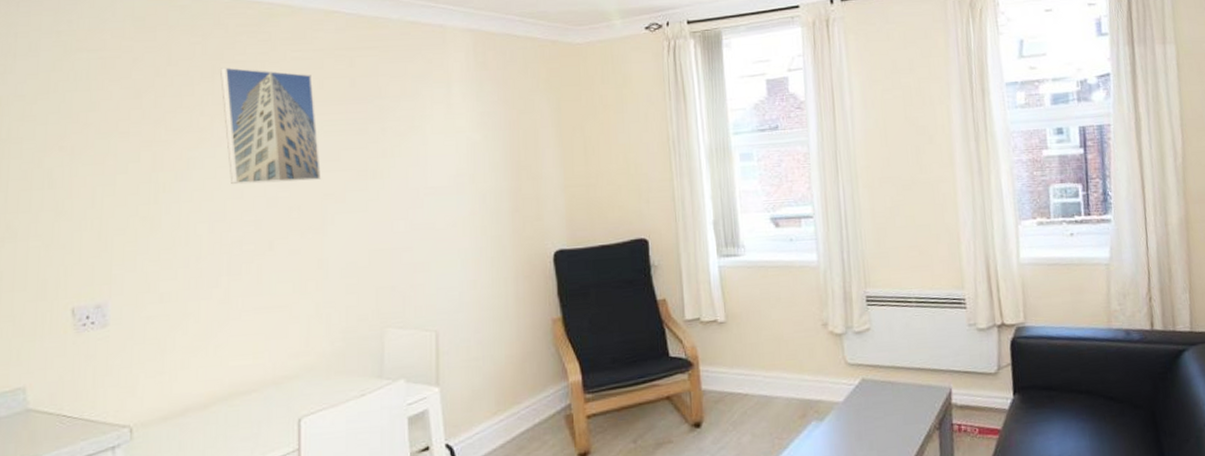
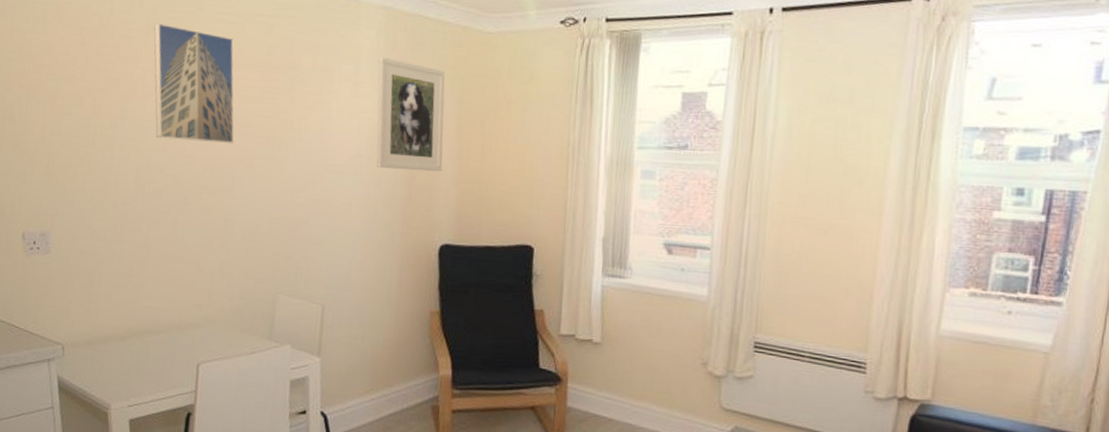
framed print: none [470,77,548,185] -> present [376,57,445,172]

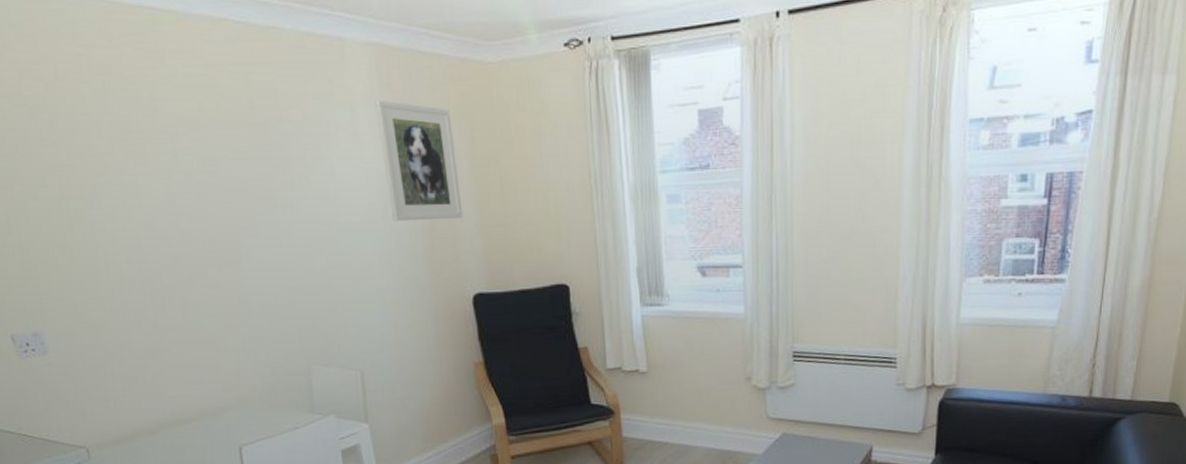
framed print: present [154,23,234,143] -> none [111,84,232,215]

